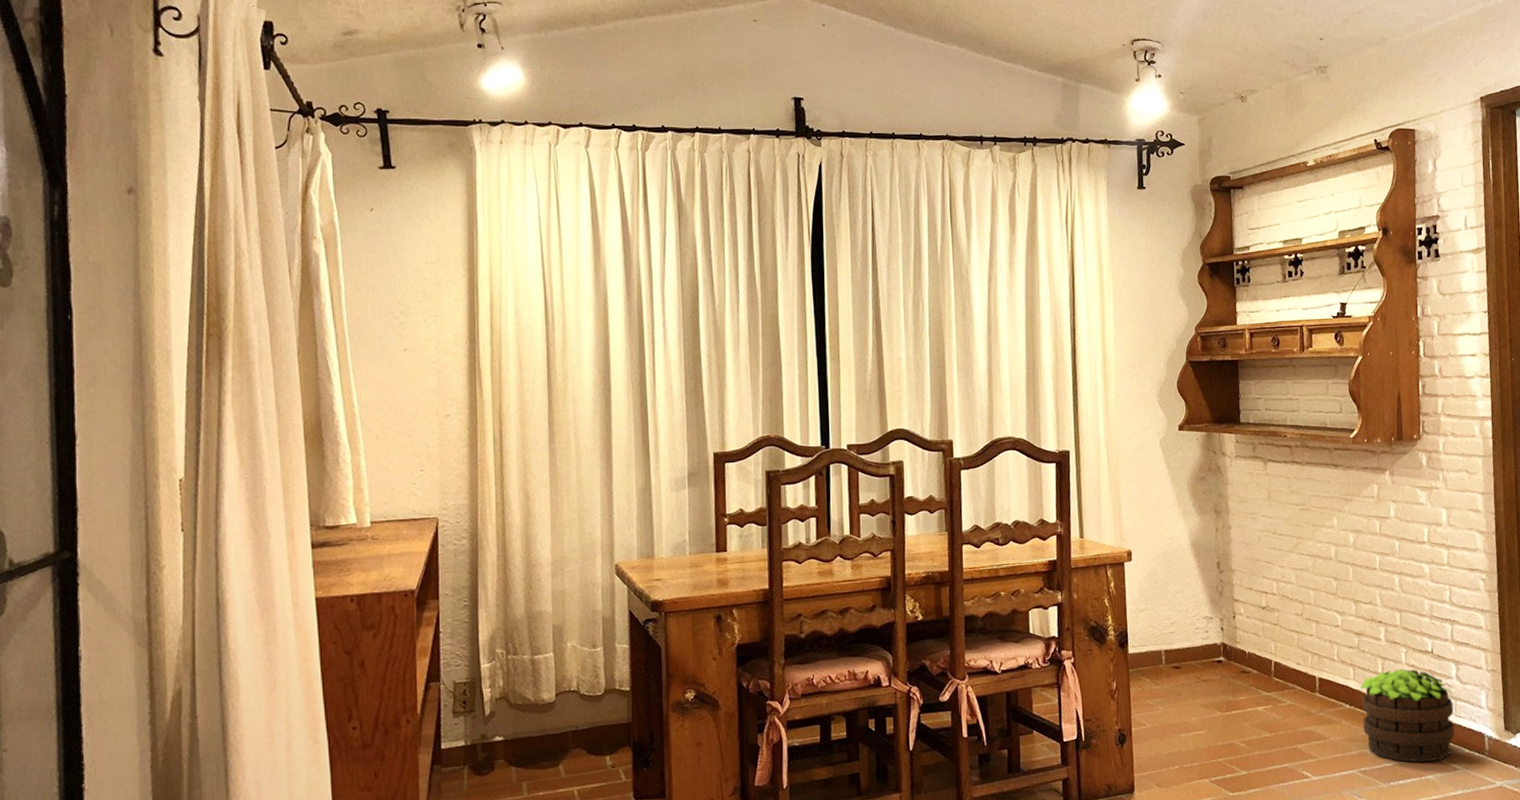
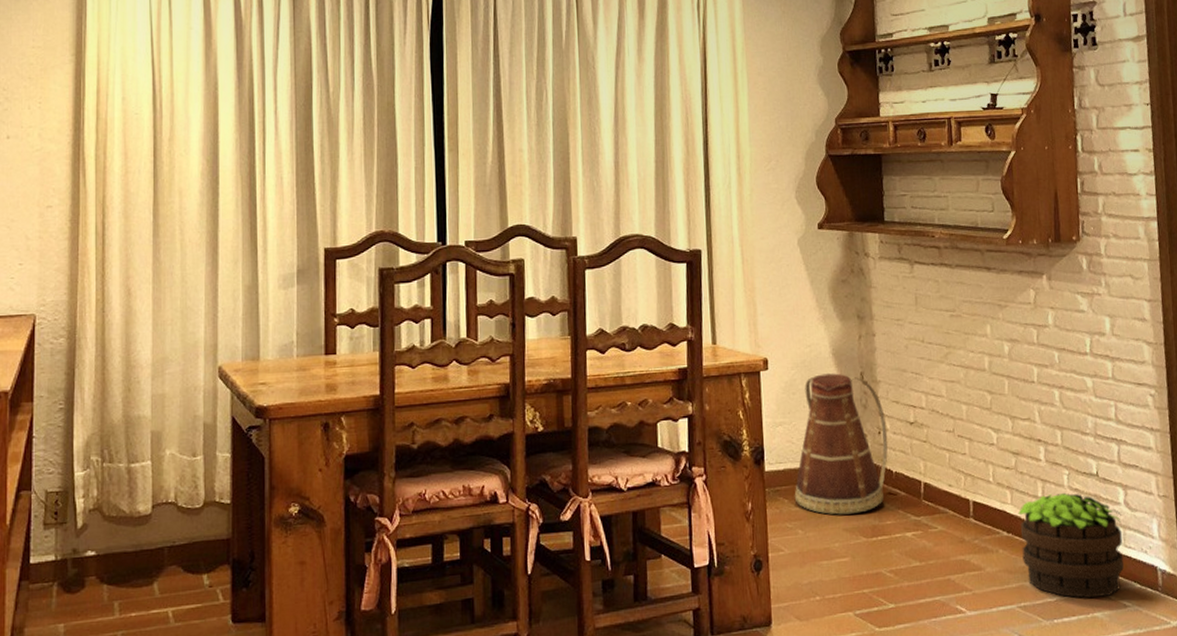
basket: none [1155,563,1242,692] -> present [794,373,888,515]

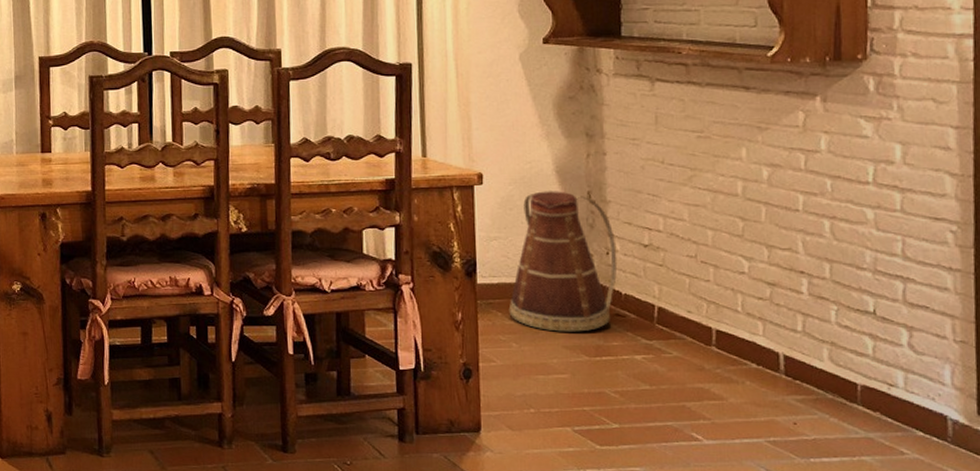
potted plant: present [1018,492,1124,598] -> none [771,328,905,441]

